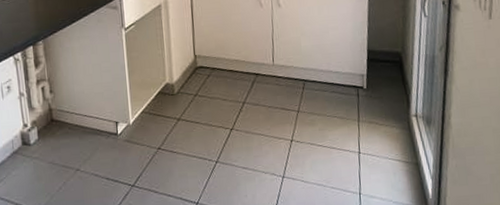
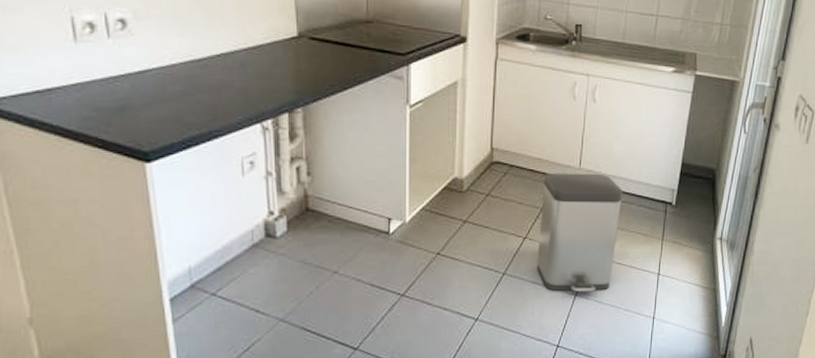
pedal bin: none [242,67,316,175] -> present [537,172,623,292]

